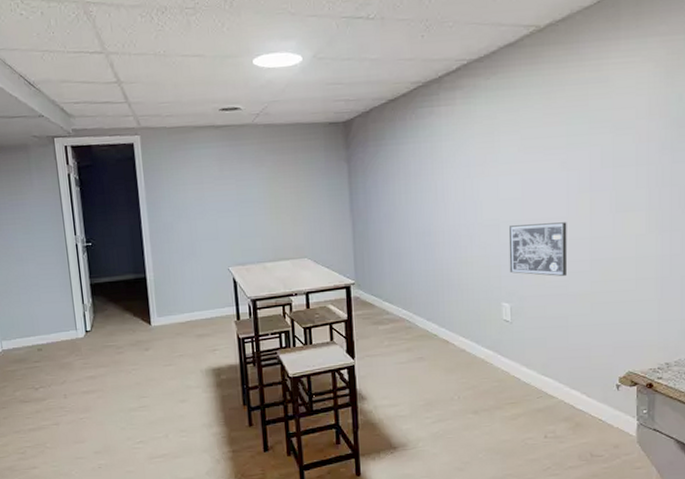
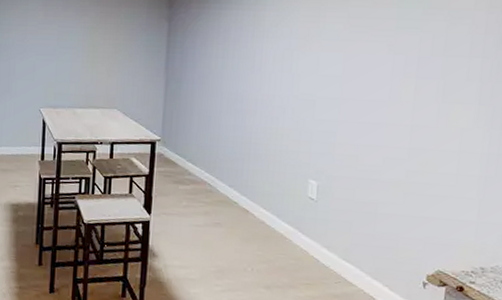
wall art: present [509,222,568,276] -> none [320,103,388,161]

